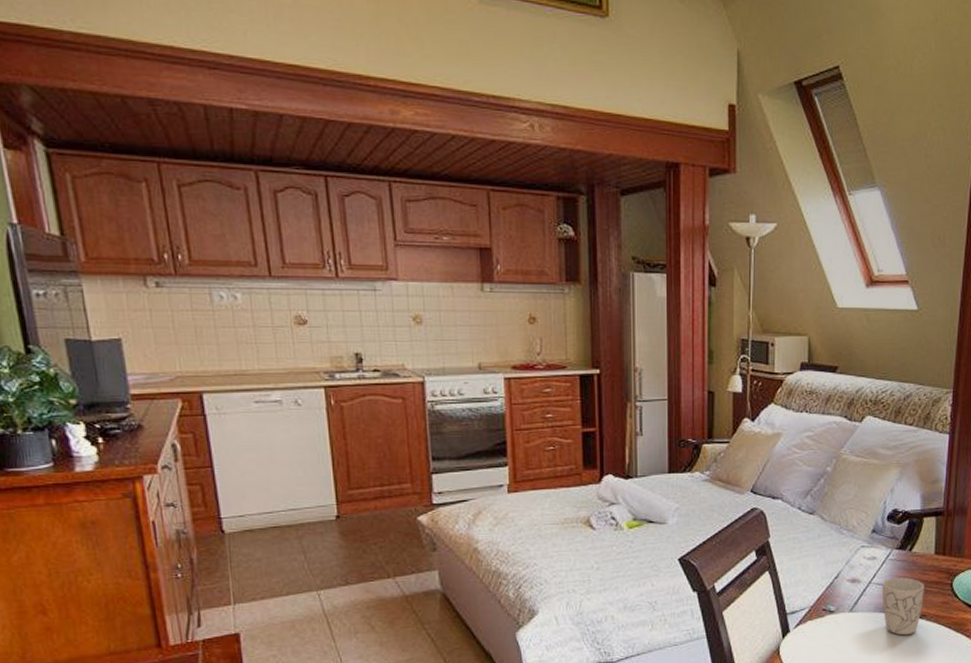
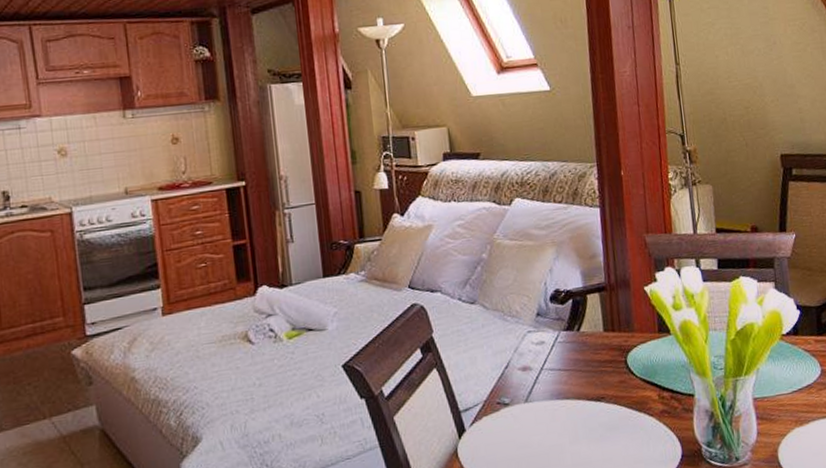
mug: present [882,578,924,636] -> none [554,359,600,422]

